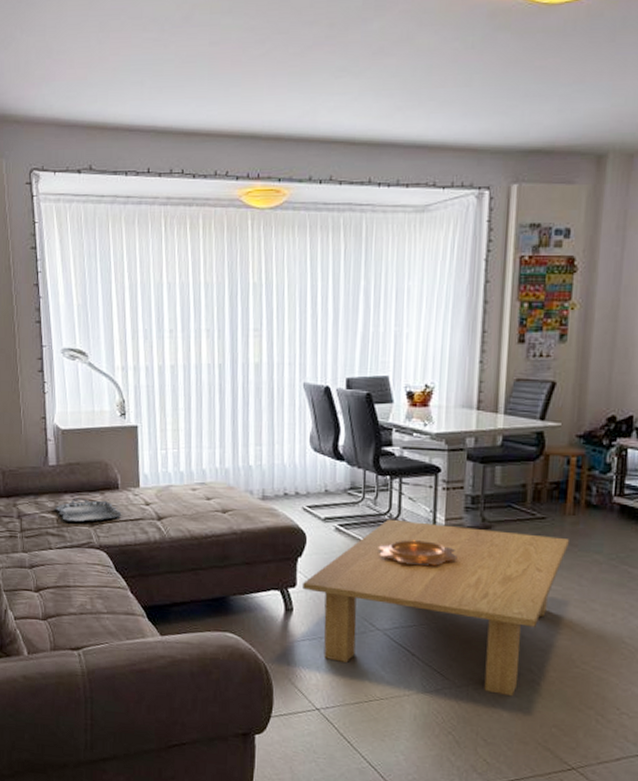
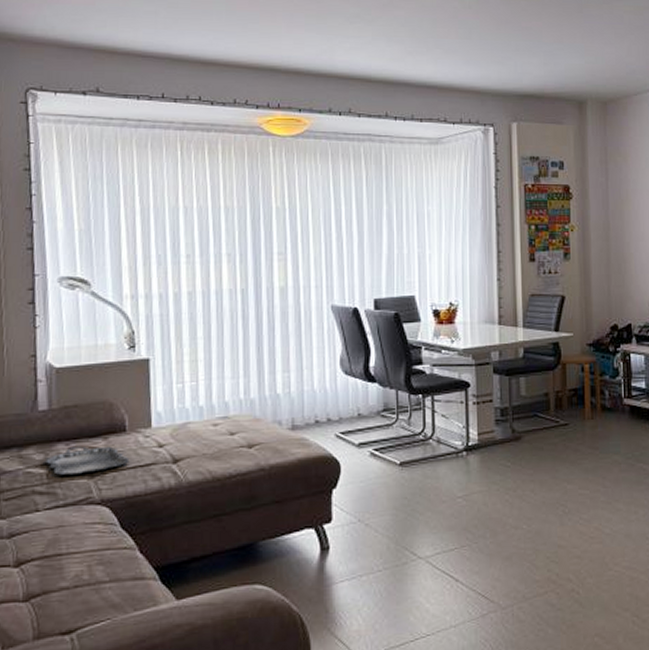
coffee table: present [302,519,569,697] -> none [338,438,591,611]
decorative bowl: present [379,540,458,565] -> none [416,457,492,484]

